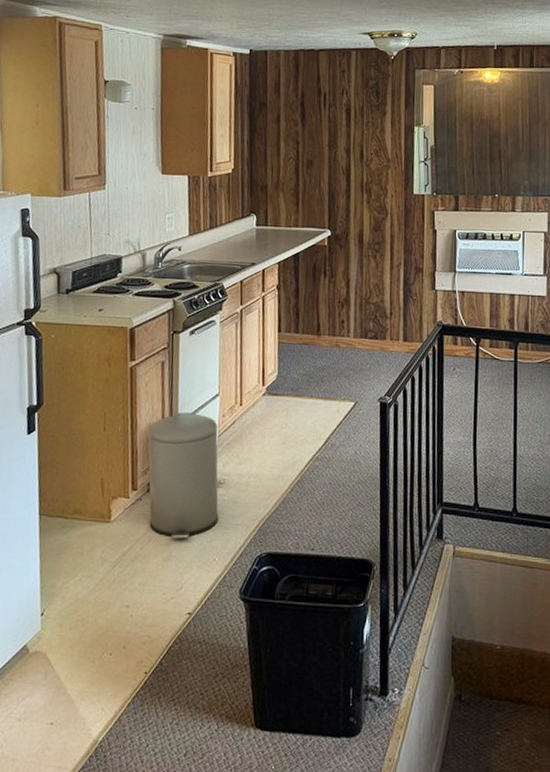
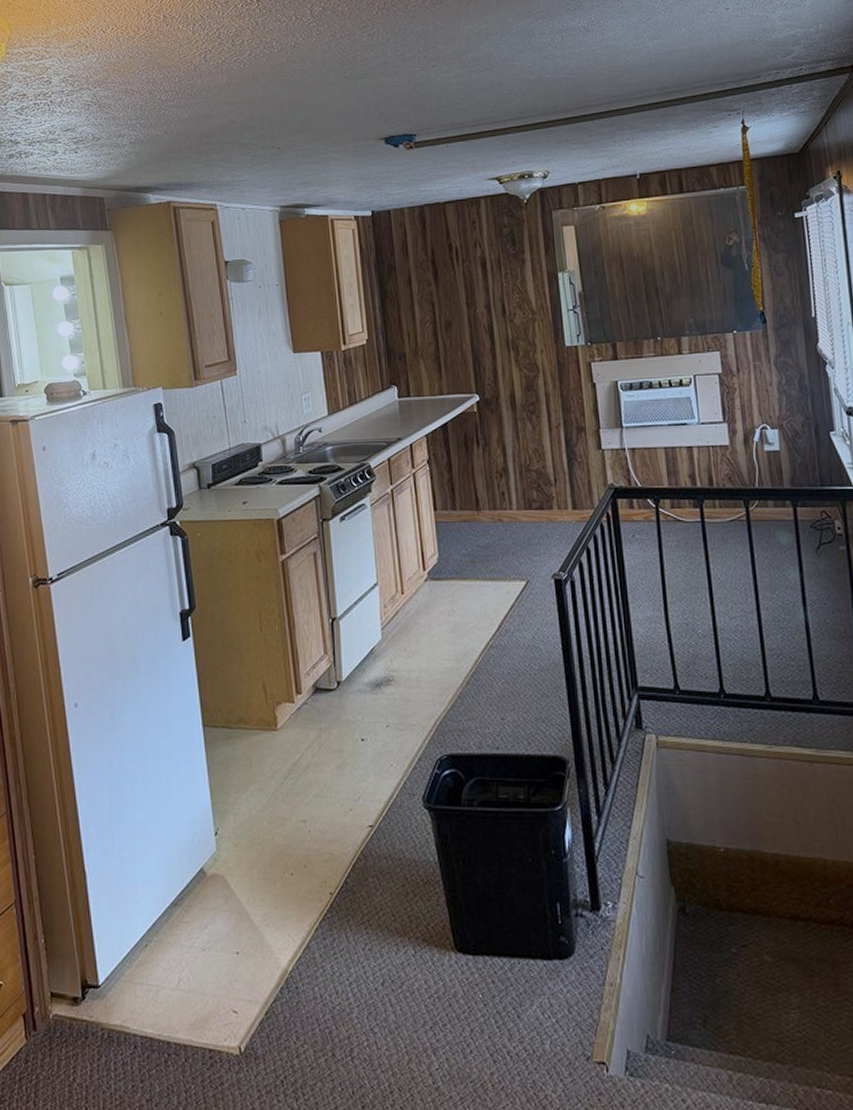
pedal bin: present [148,412,219,539] -> none [307,604,392,745]

